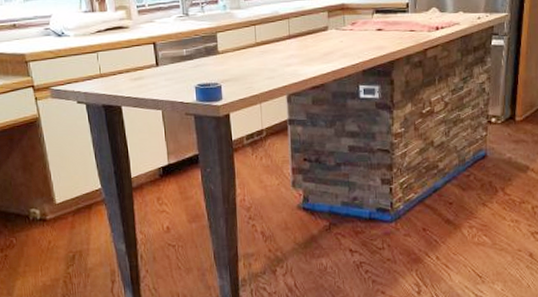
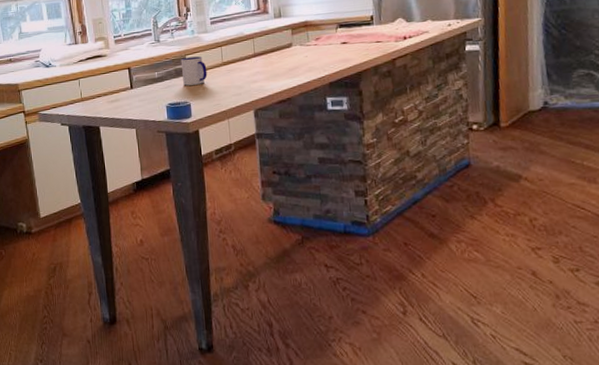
mug: none [211,34,240,66] -> present [180,56,208,86]

